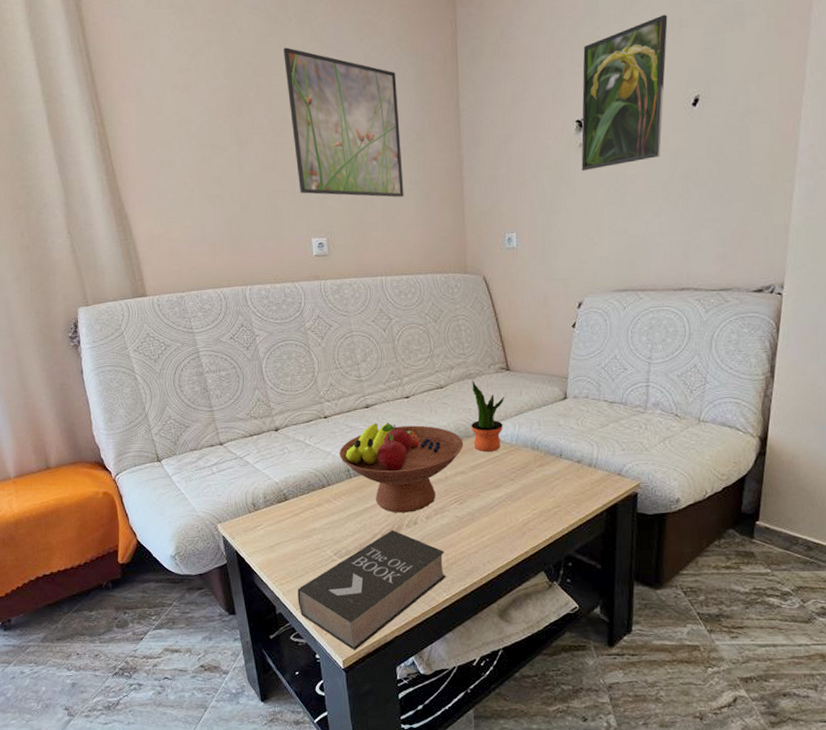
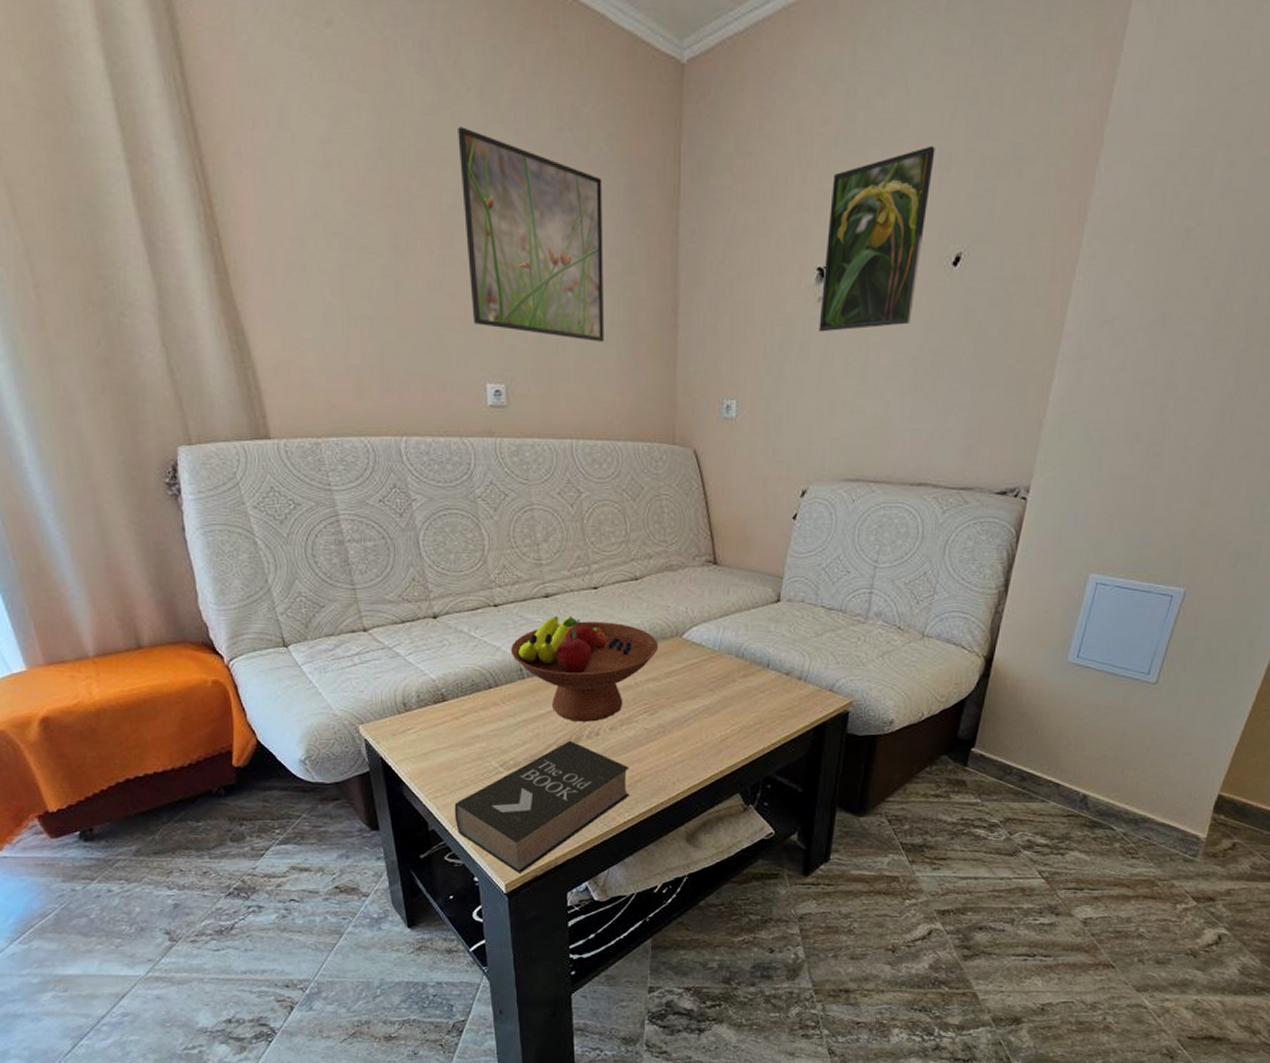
potted plant: present [471,380,504,452] -> none [669,572,709,657]

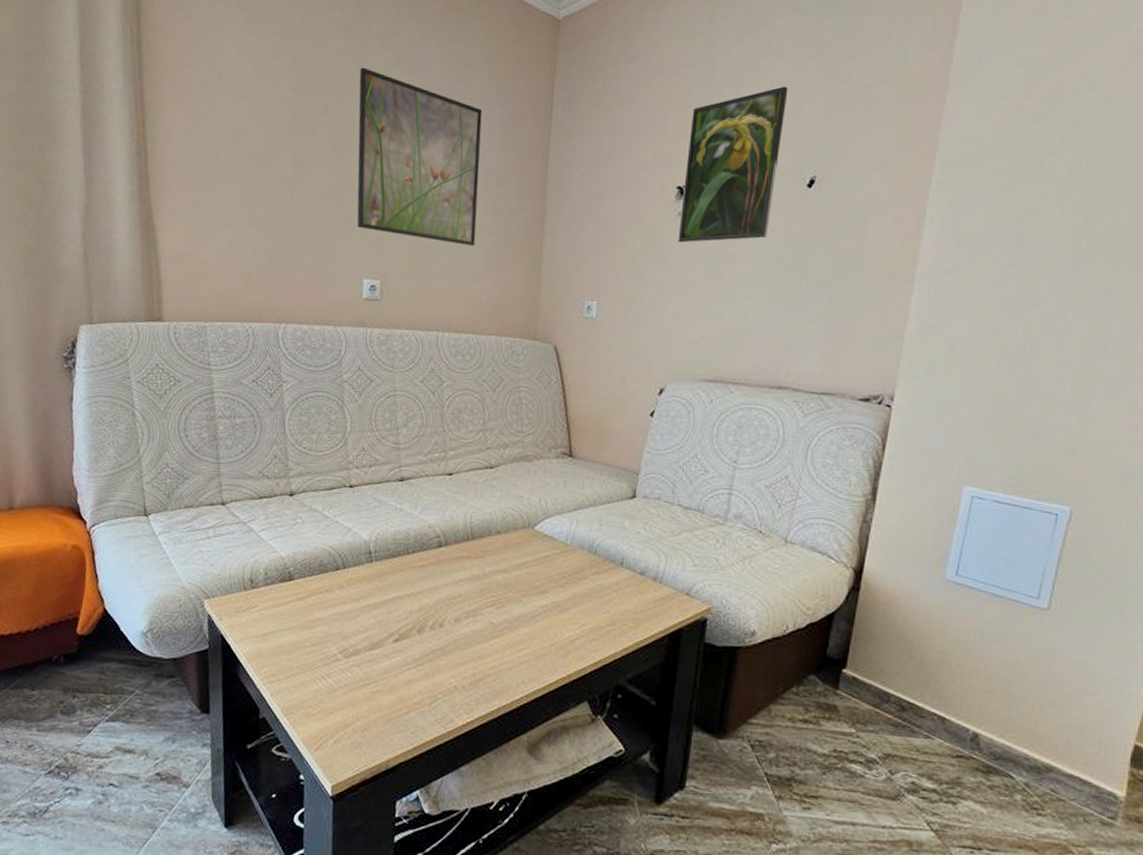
book: present [454,740,629,874] -> none [287,630,472,776]
fruit bowl: present [510,616,659,722] -> none [361,500,510,612]

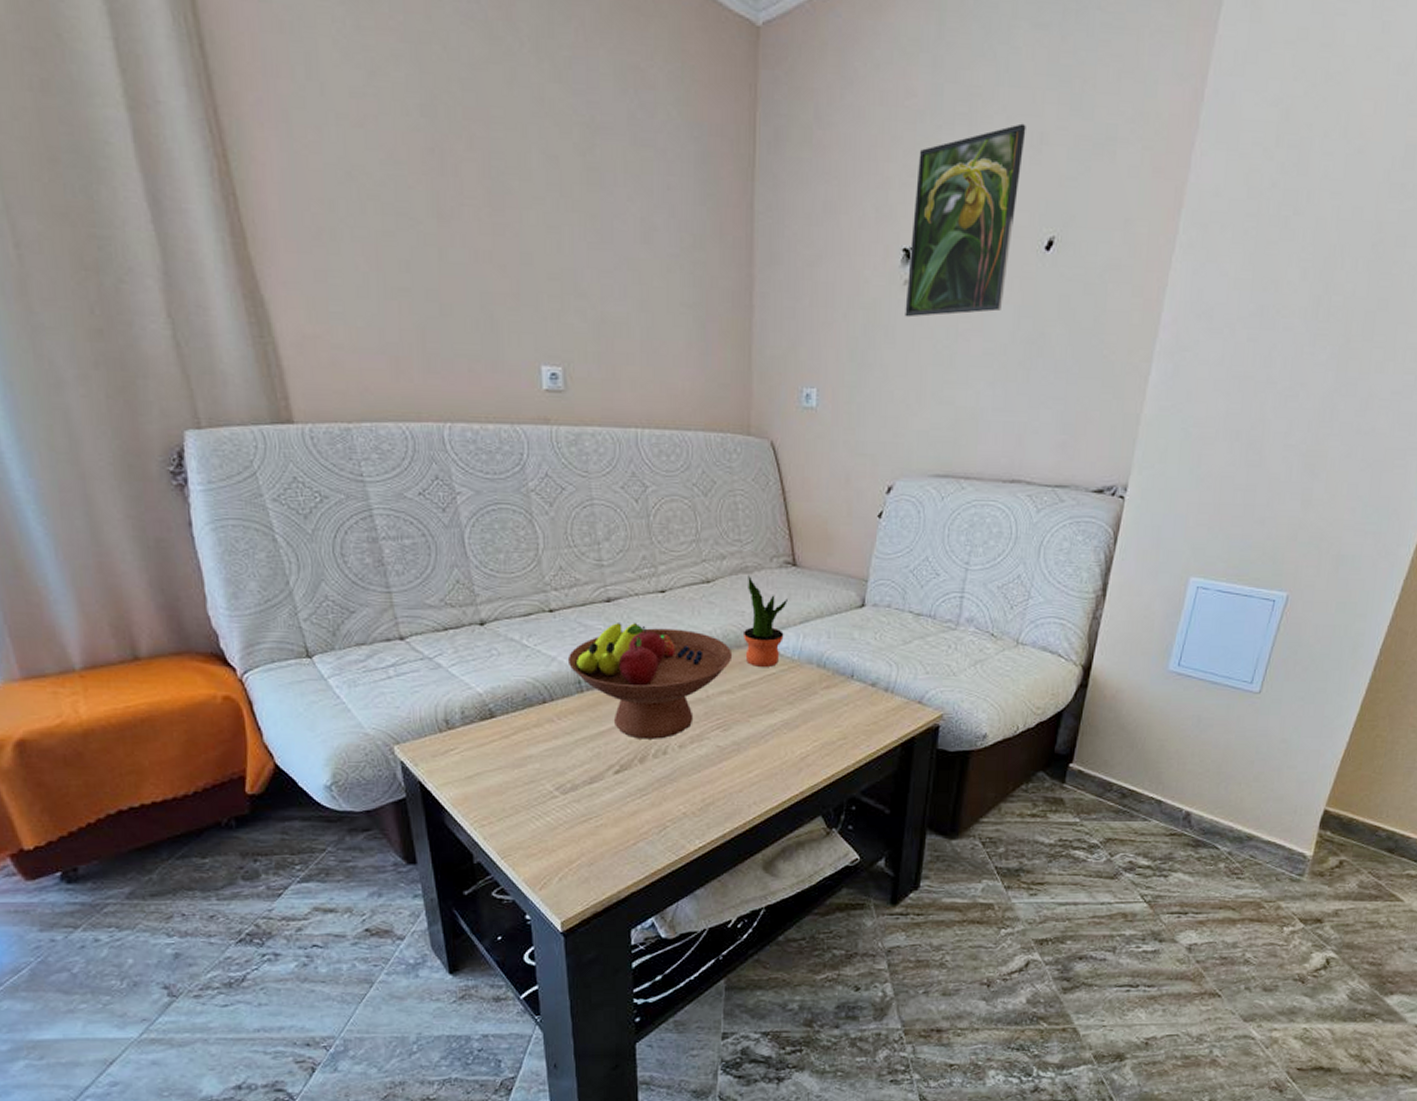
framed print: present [357,67,483,246] -> none [510,84,673,323]
fruit bowl: none [361,500,510,612] -> present [567,623,733,739]
potted plant: none [521,462,563,550] -> present [744,574,788,667]

